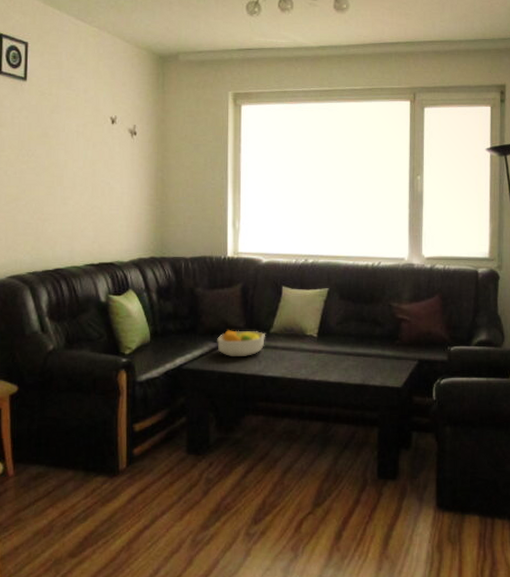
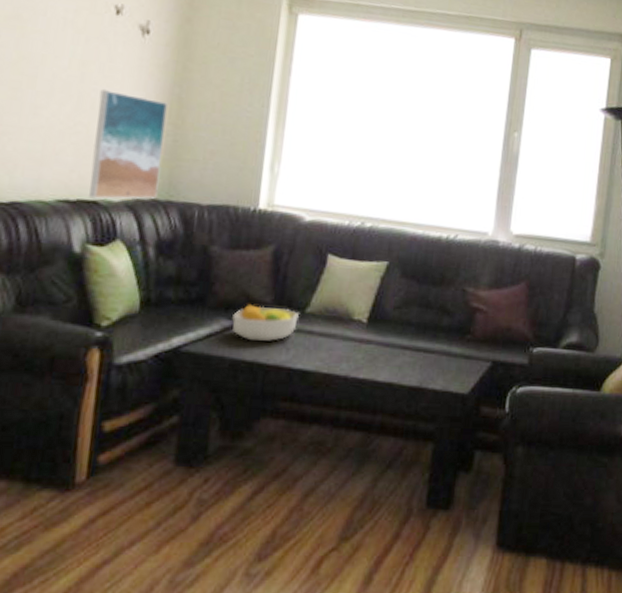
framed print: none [106,179,155,261] -> present [89,88,168,199]

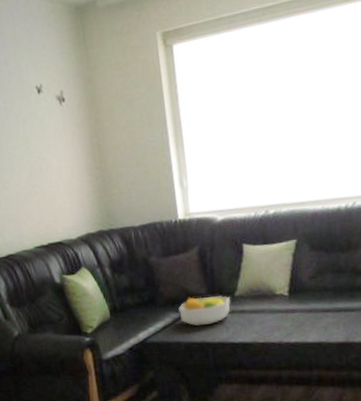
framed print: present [89,88,168,199] -> none [43,152,102,241]

